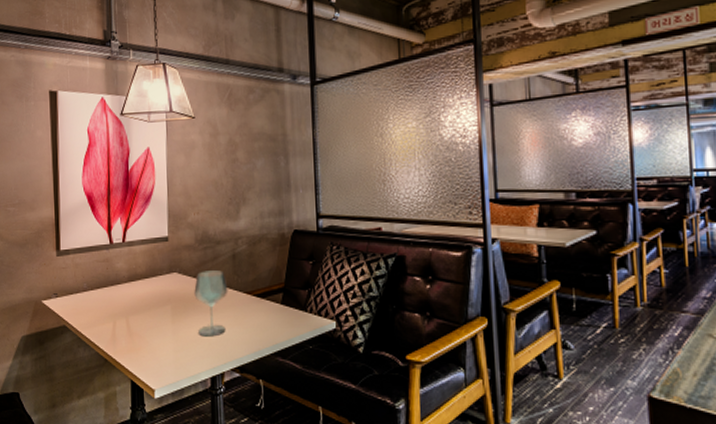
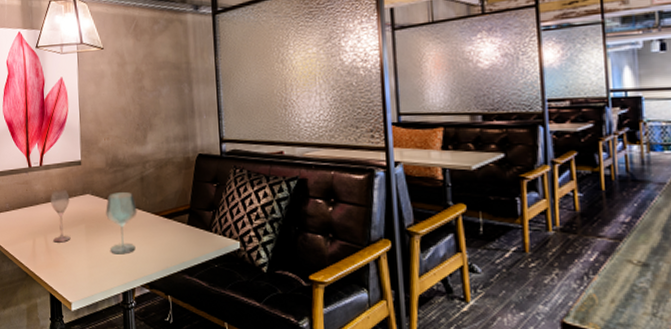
wineglass: none [133,267,155,325] -> present [50,189,71,243]

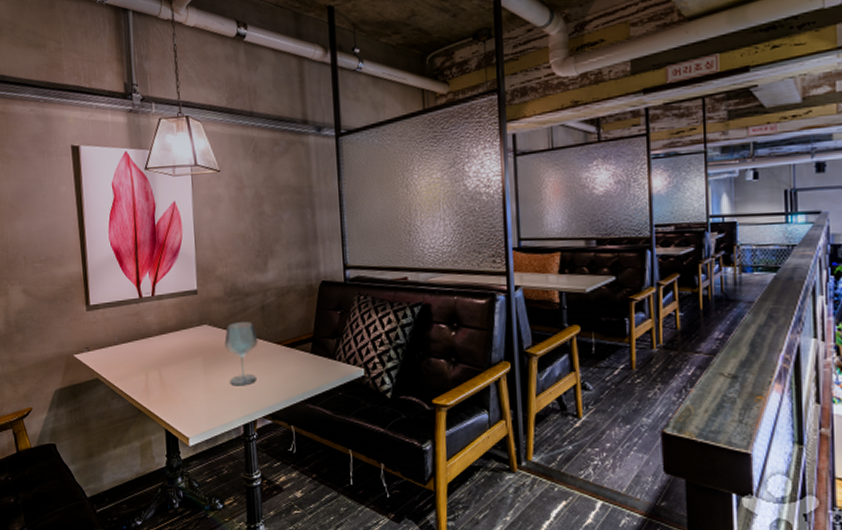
wineglass: present [50,189,71,243] -> none [163,320,187,376]

